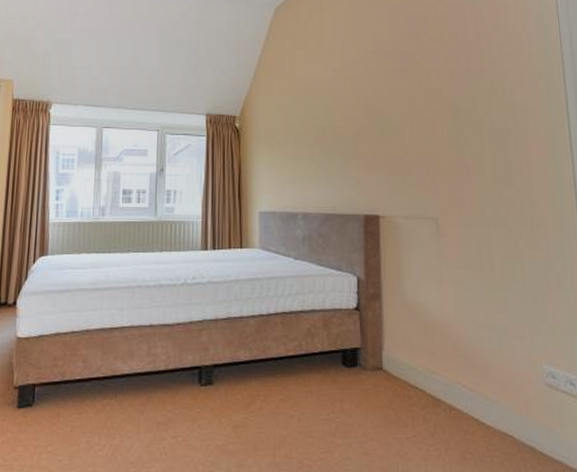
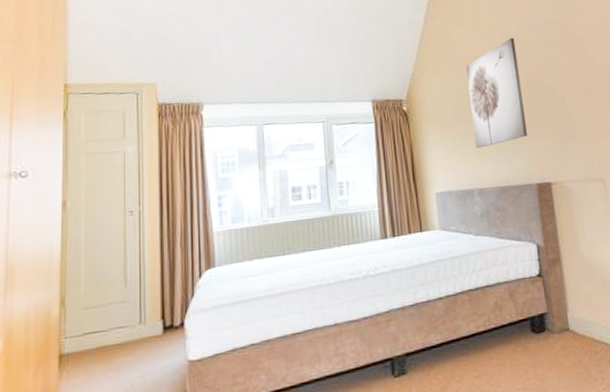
wall art: none [303,63,359,172] -> present [466,37,527,149]

